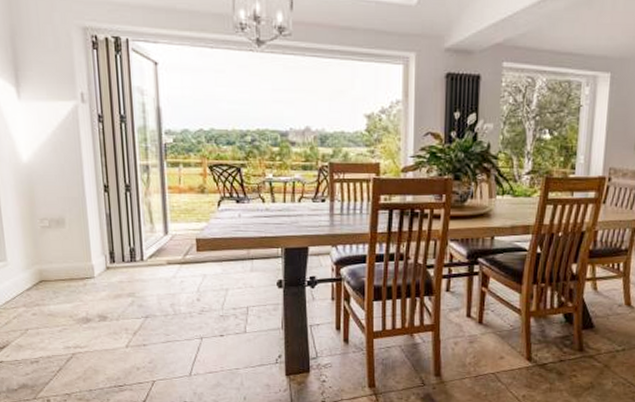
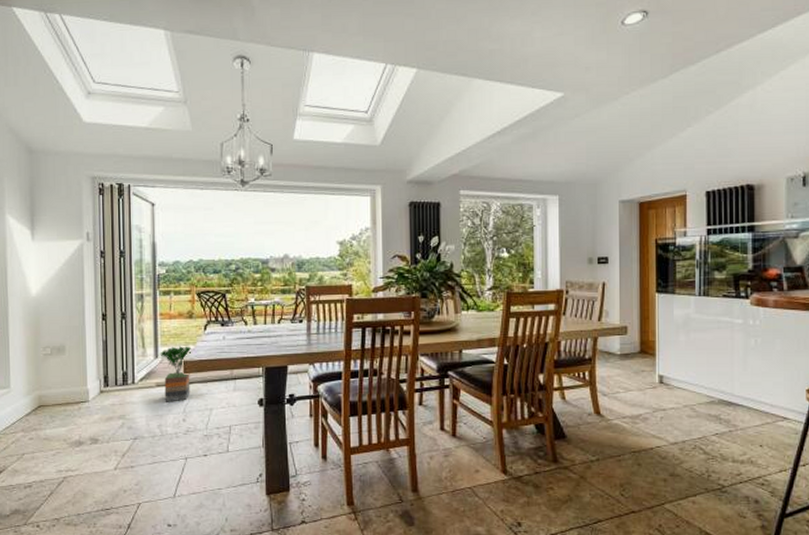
potted tree: none [170,222,205,281] -> present [160,346,192,402]

